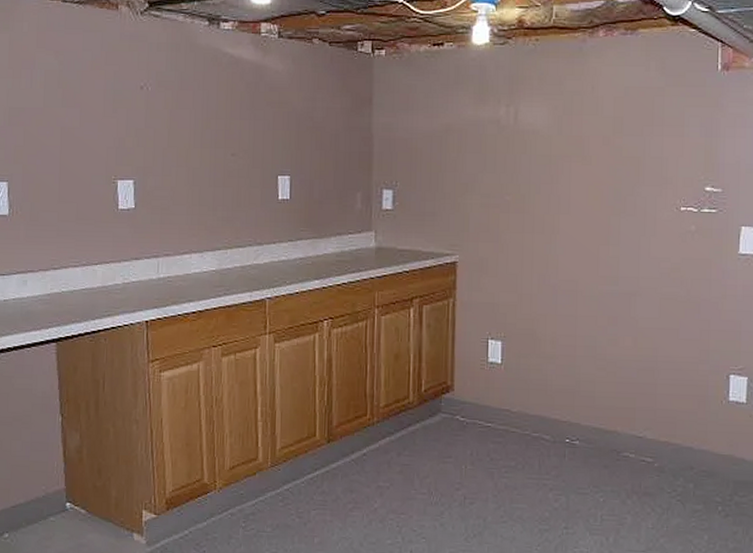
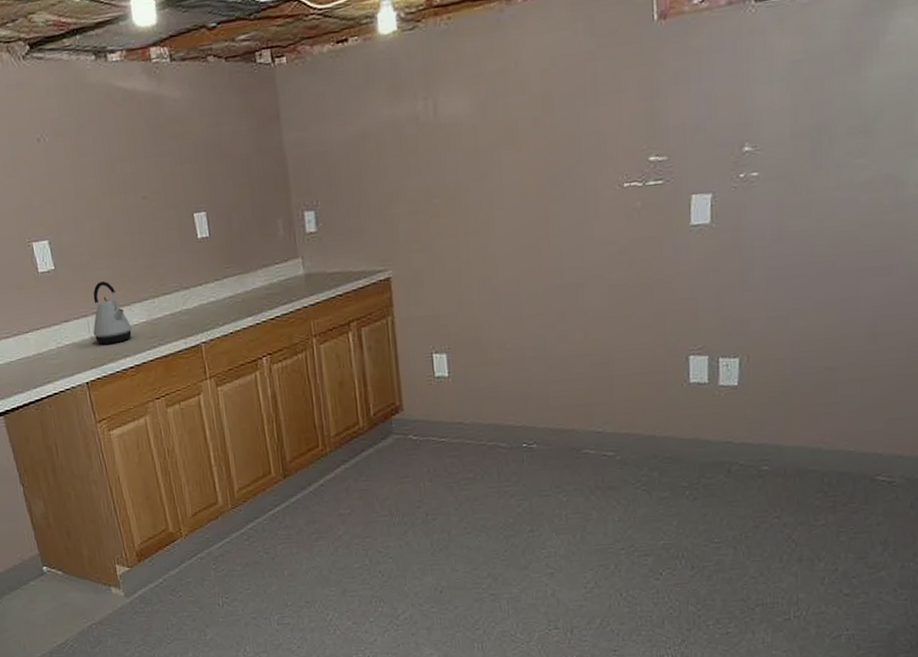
kettle: none [162,226,201,287] -> present [93,281,132,345]

